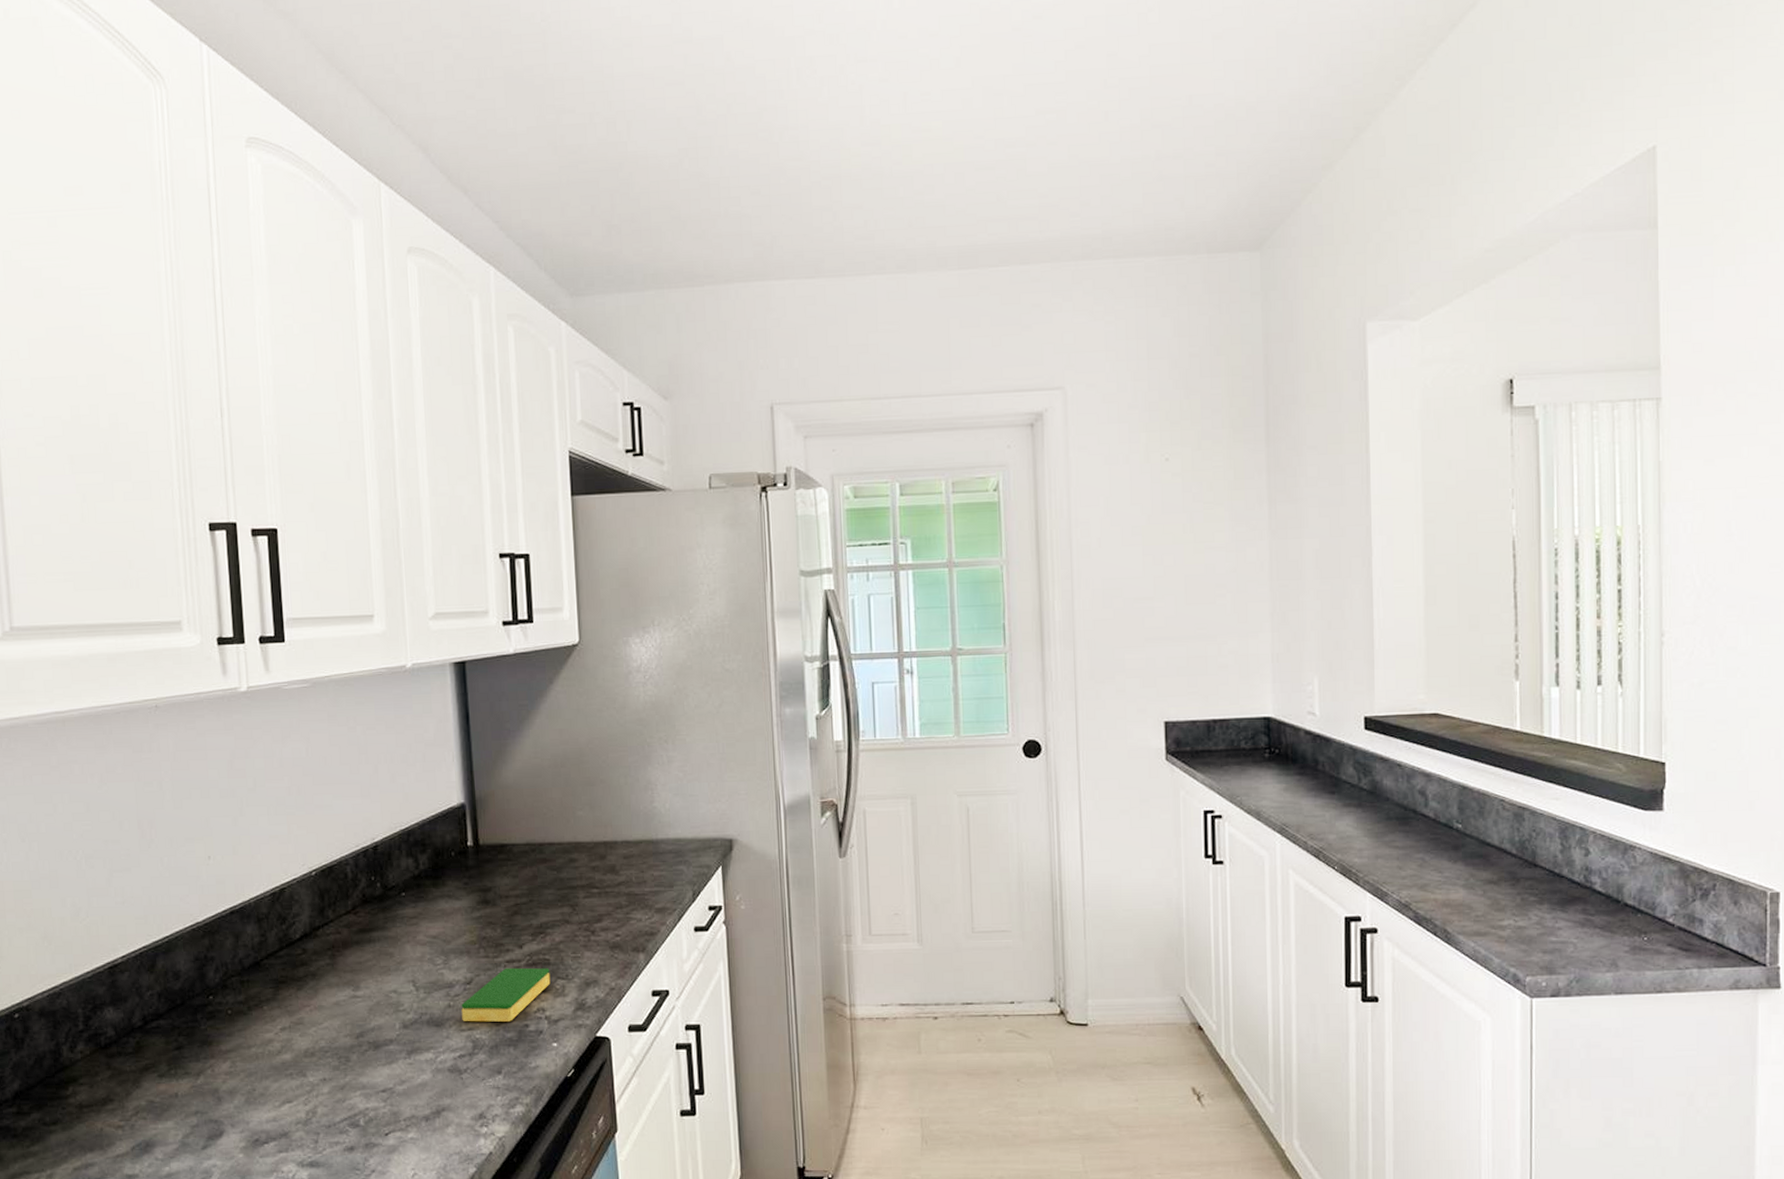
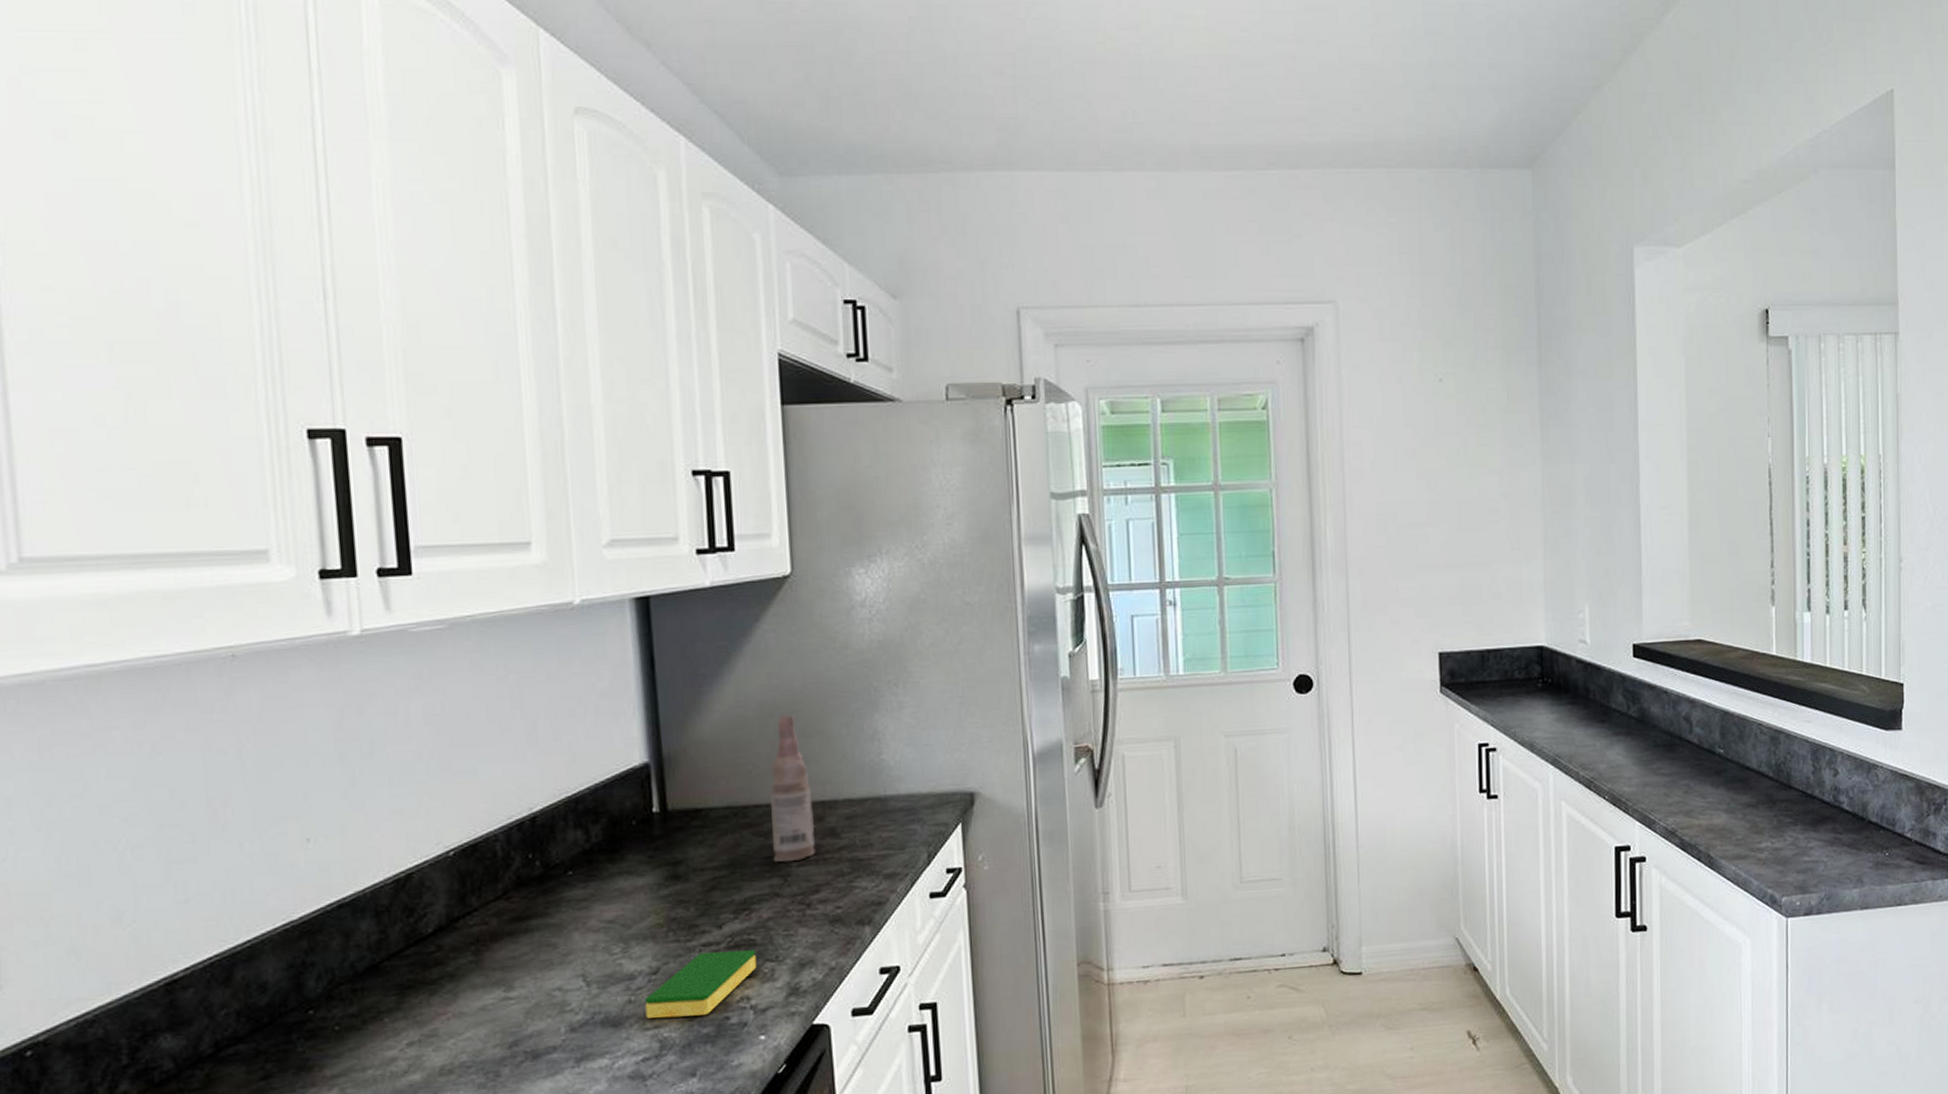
bottle: none [562,765,598,894] -> present [770,714,815,862]

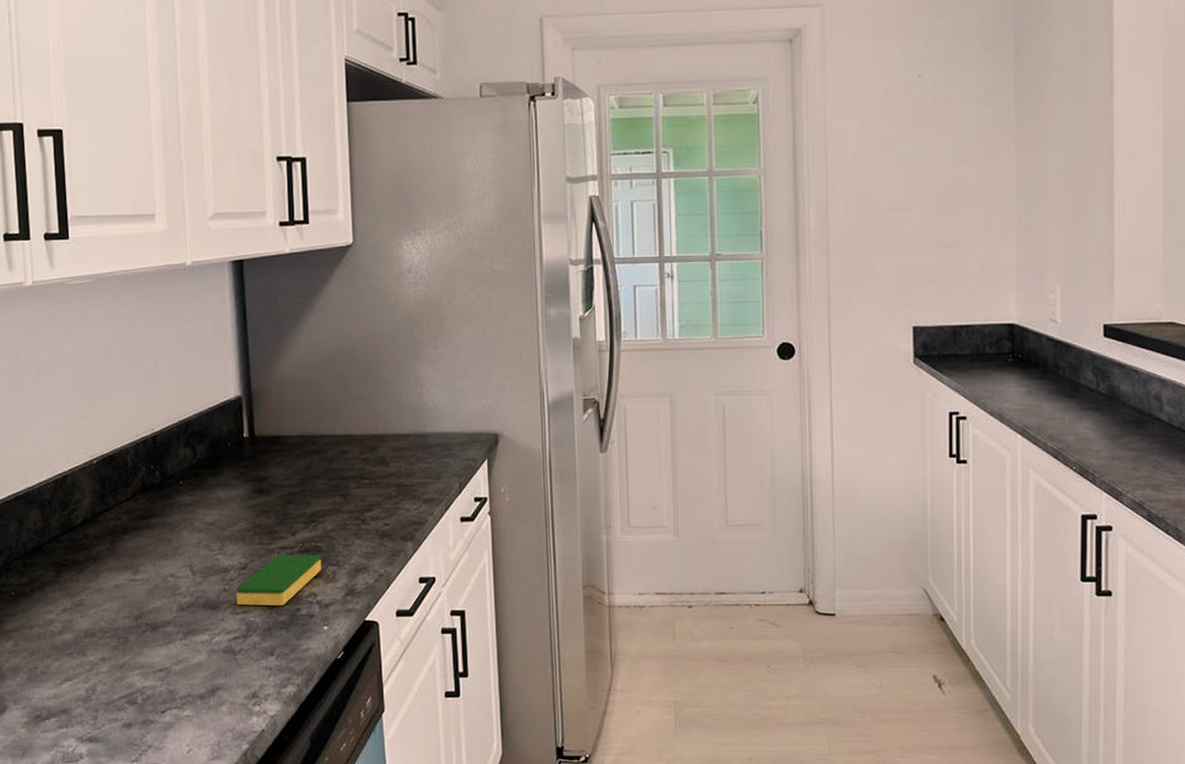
bottle: present [770,714,815,862] -> none [334,361,369,484]

